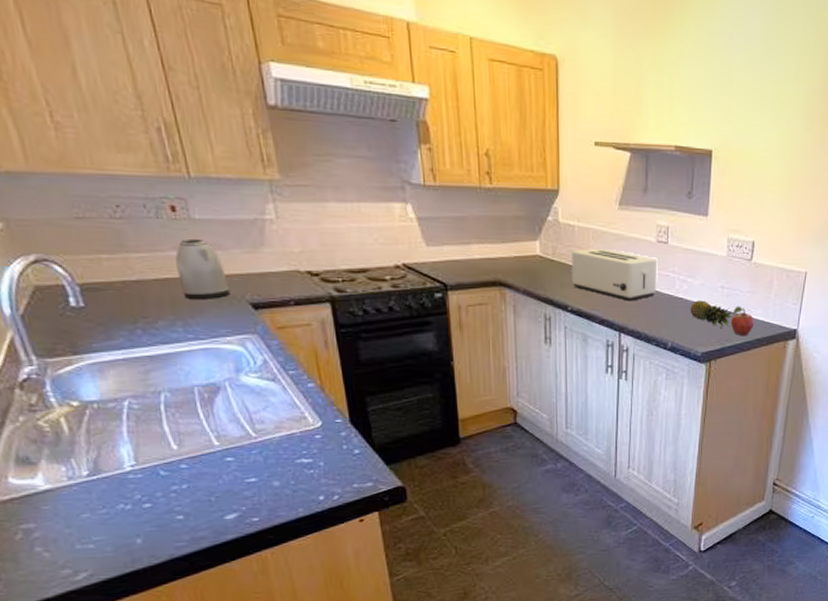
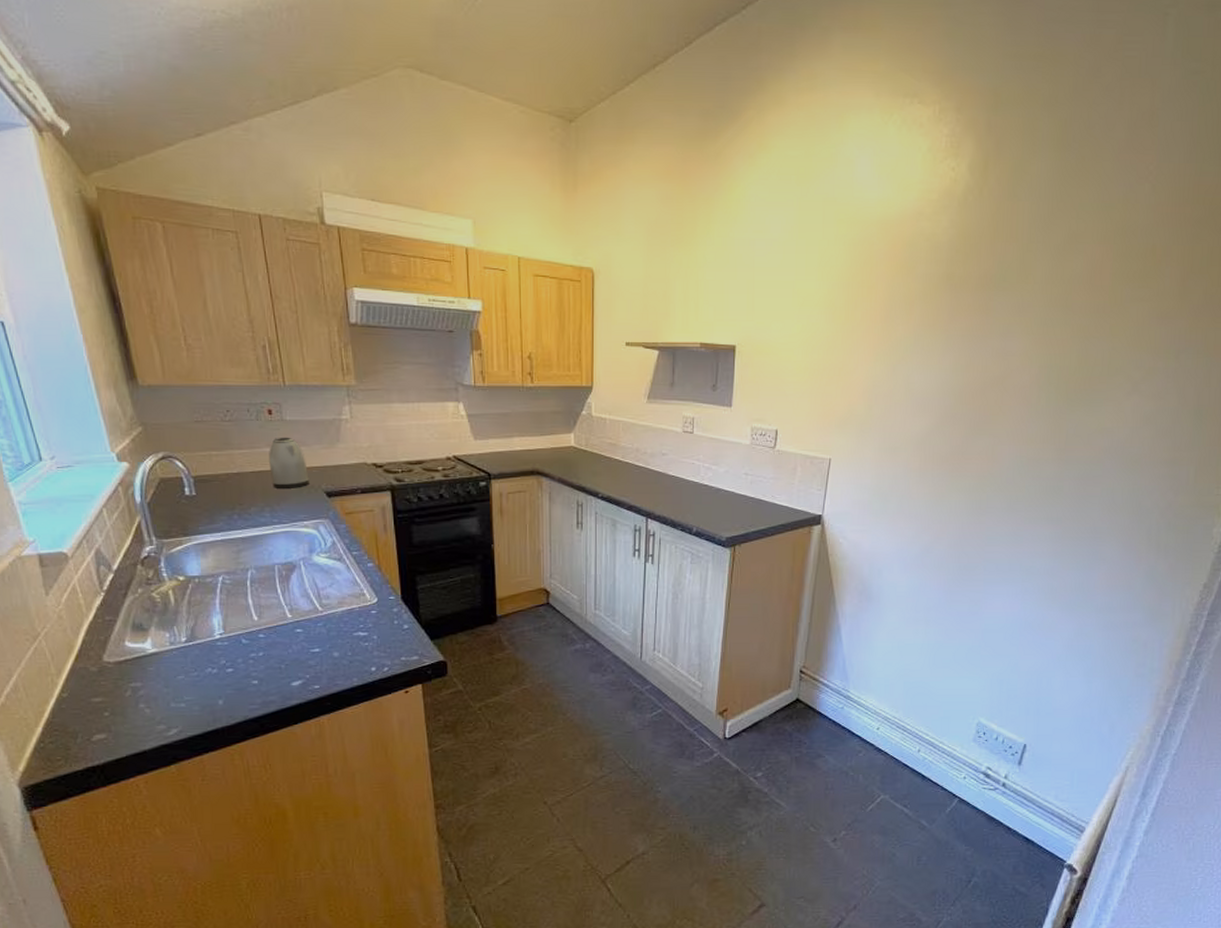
toaster: present [571,248,658,301] -> none [603,438,684,488]
fruit: present [690,300,733,329] -> none [714,487,757,514]
fruit: present [731,306,755,336] -> none [755,492,779,522]

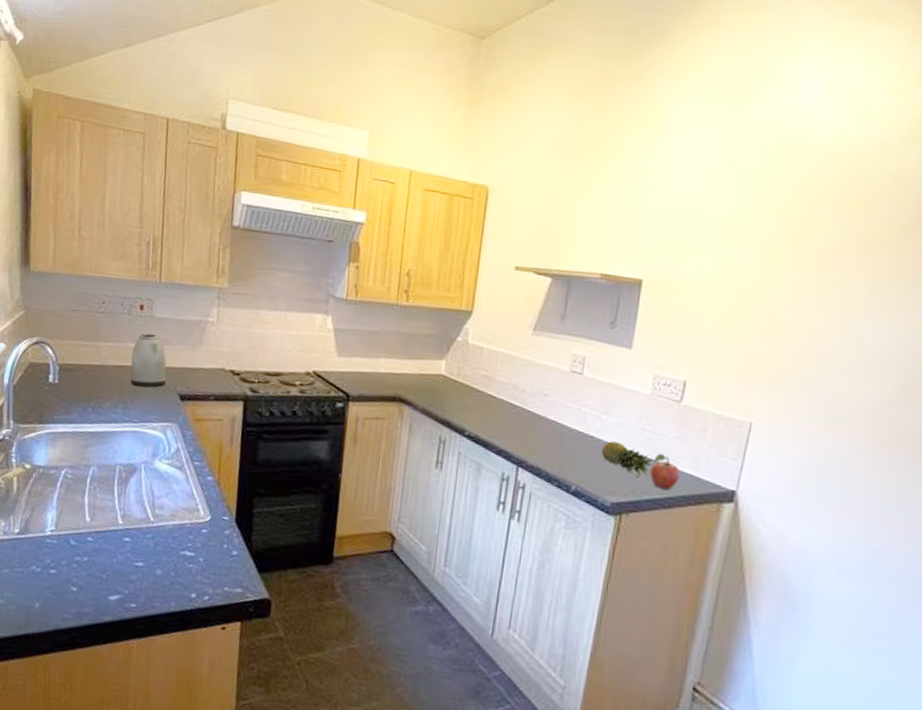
fruit: none [714,487,757,514] -> present [601,441,654,478]
fruit: none [755,492,779,522] -> present [650,453,681,491]

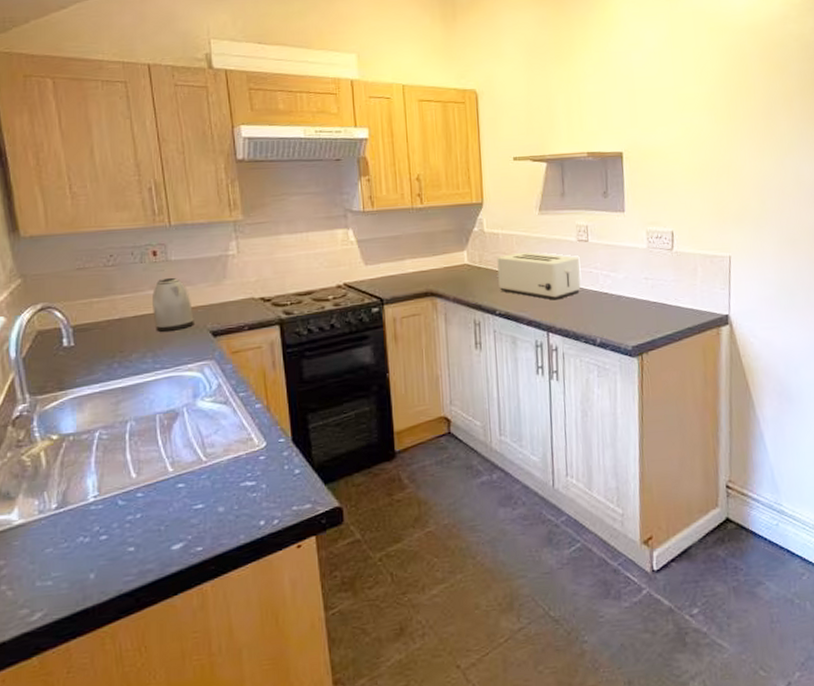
toaster: none [473,372,569,433] -> present [497,252,581,300]
fruit: present [601,441,654,478] -> none [616,293,660,320]
fruit: present [650,453,681,491] -> none [659,295,684,326]

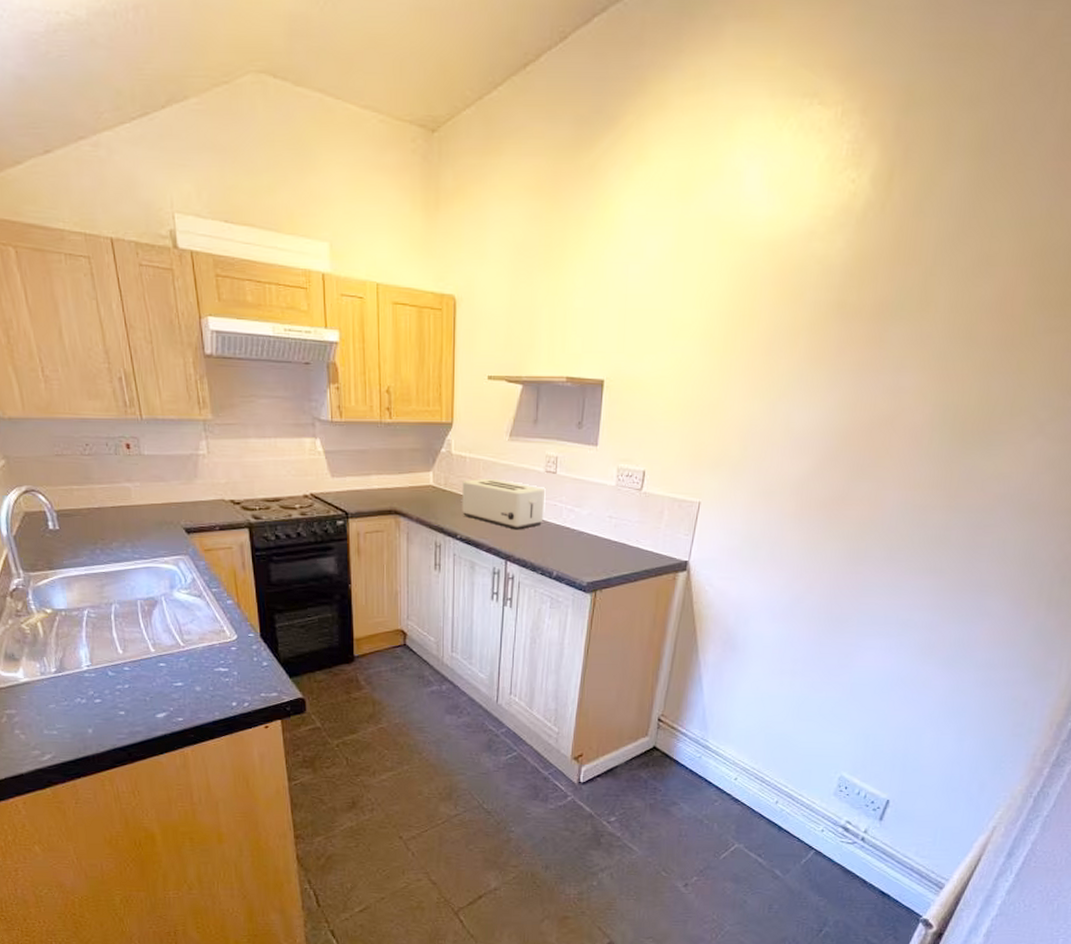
kettle: present [152,277,194,332] -> none [128,472,169,524]

